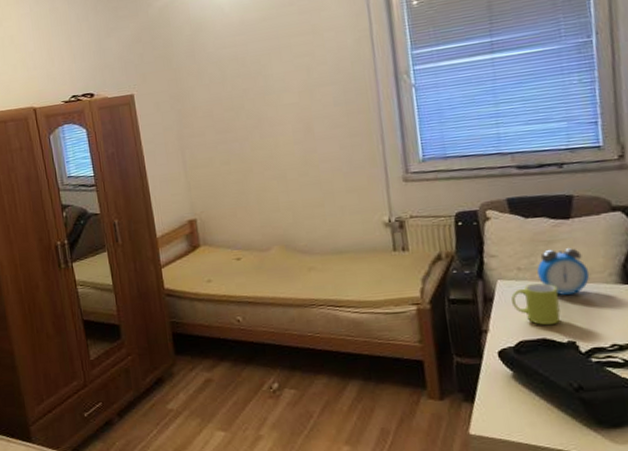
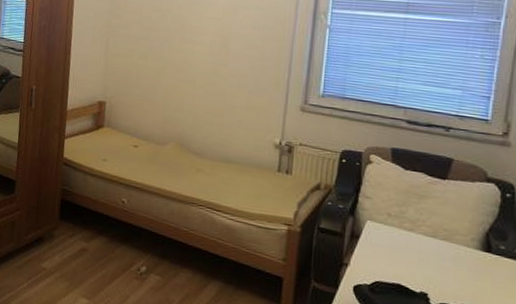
mug: present [511,283,561,326] -> none [376,231,422,274]
alarm clock: present [537,248,590,296] -> none [405,203,454,250]

